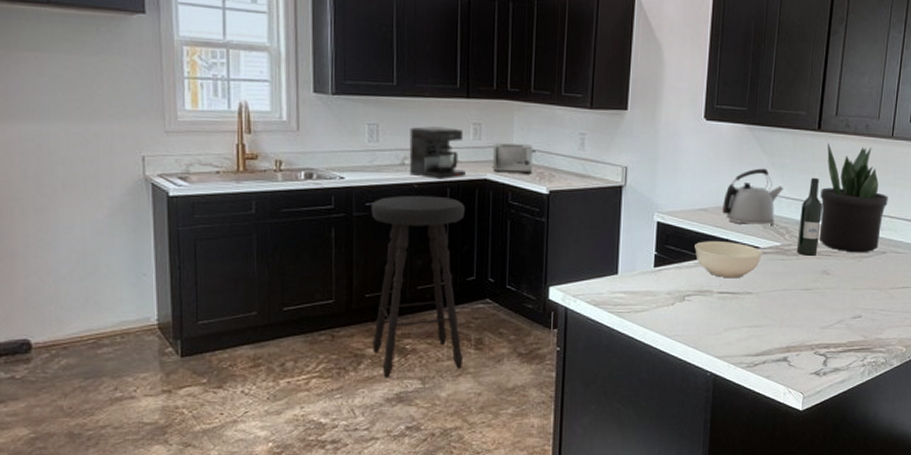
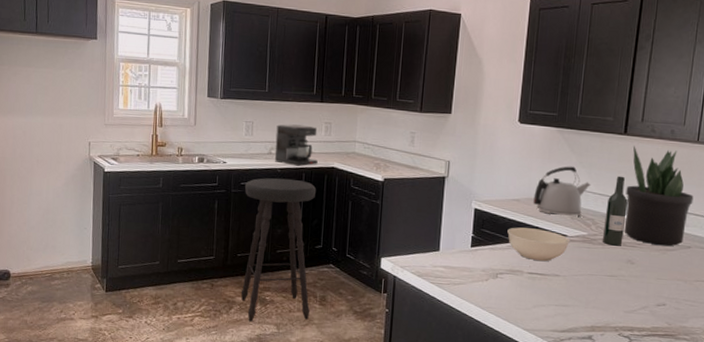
toaster: present [491,143,537,174] -> none [338,138,375,164]

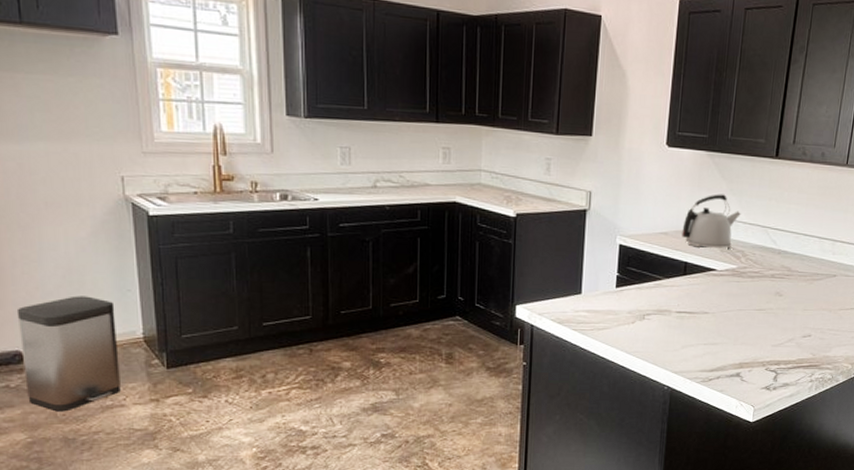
pedal bin: none [9,230,75,320] -> present [16,296,121,412]
music stool: present [240,178,317,322] -> none [345,216,436,389]
coffee maker: present [274,124,318,167] -> none [380,150,436,202]
bowl: present [507,227,570,262] -> none [654,263,719,299]
wine bottle: present [602,176,628,246] -> none [751,203,778,278]
planter: present [624,145,694,246] -> none [773,169,841,276]

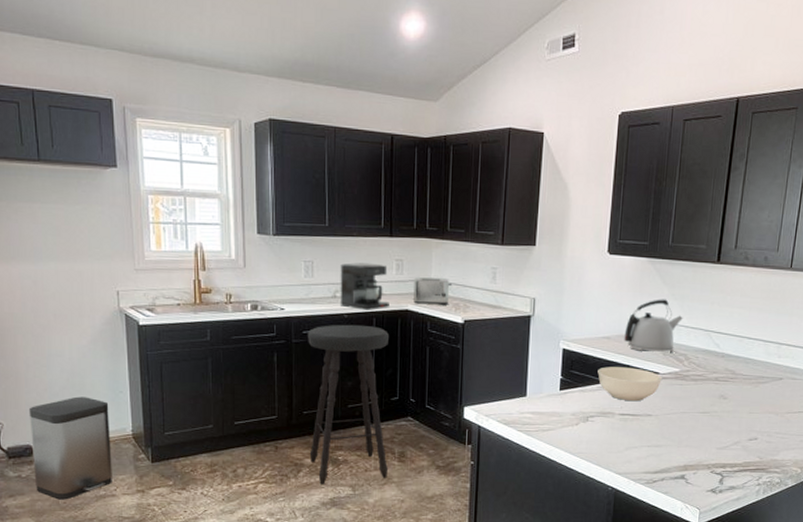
music stool: none [345,216,436,389] -> present [308,324,390,485]
coffee maker: none [380,150,436,202] -> present [340,262,389,310]
toaster: none [460,167,504,197] -> present [412,277,453,305]
bowl: none [654,263,719,299] -> present [597,367,662,402]

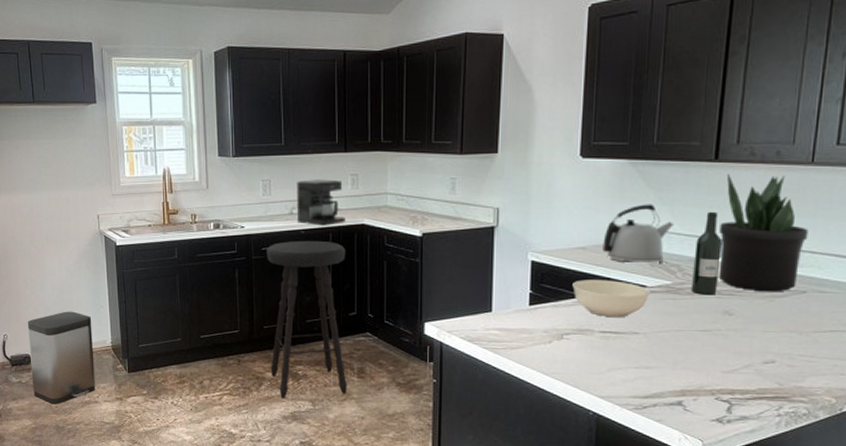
toaster: present [412,277,453,305] -> none [368,191,410,219]
wine bottle: none [694,307,721,381] -> present [690,211,722,295]
planter: none [716,274,786,379] -> present [718,173,809,292]

